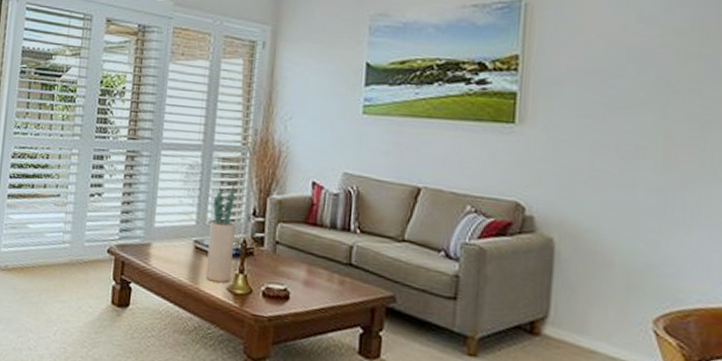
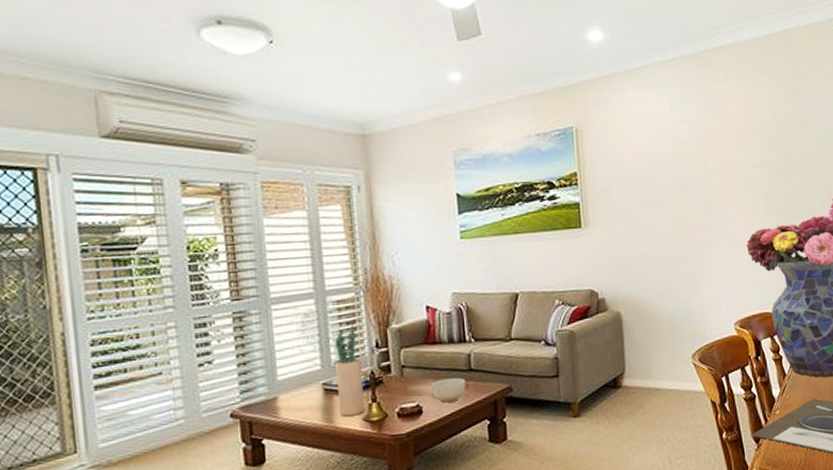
bowl: none [302,266,343,297] -> present [430,377,466,403]

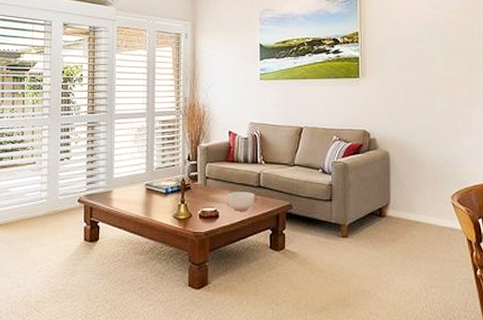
vase: present [335,322,365,417] -> none [156,138,175,213]

